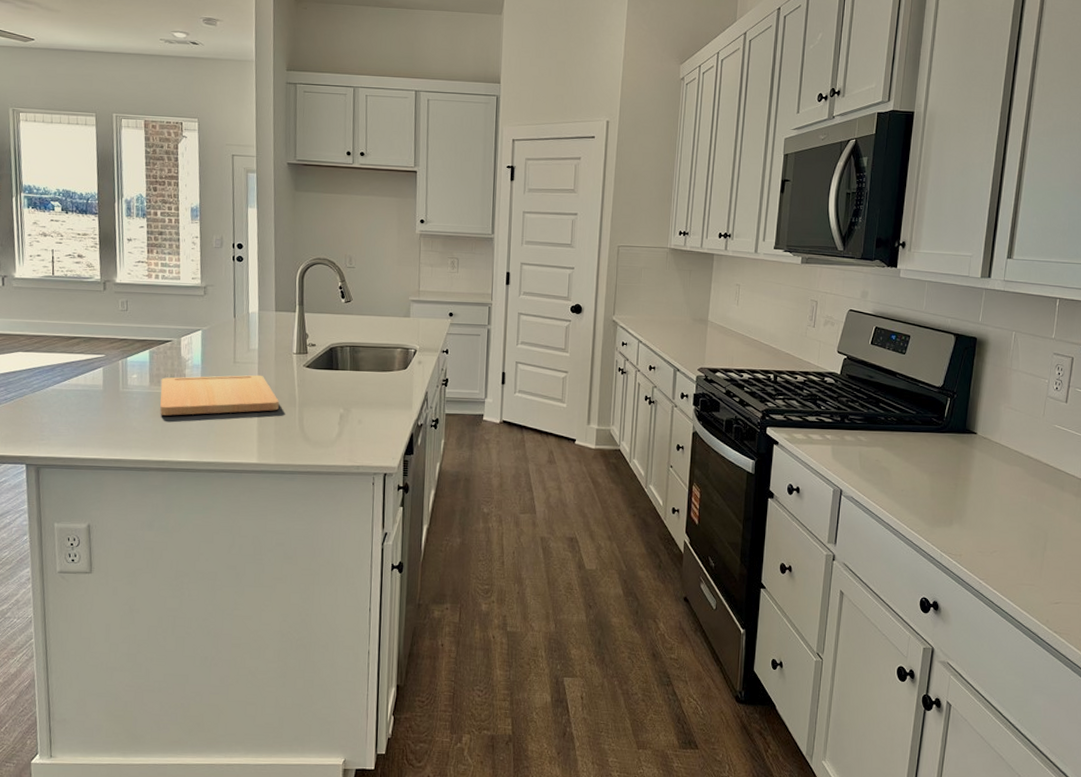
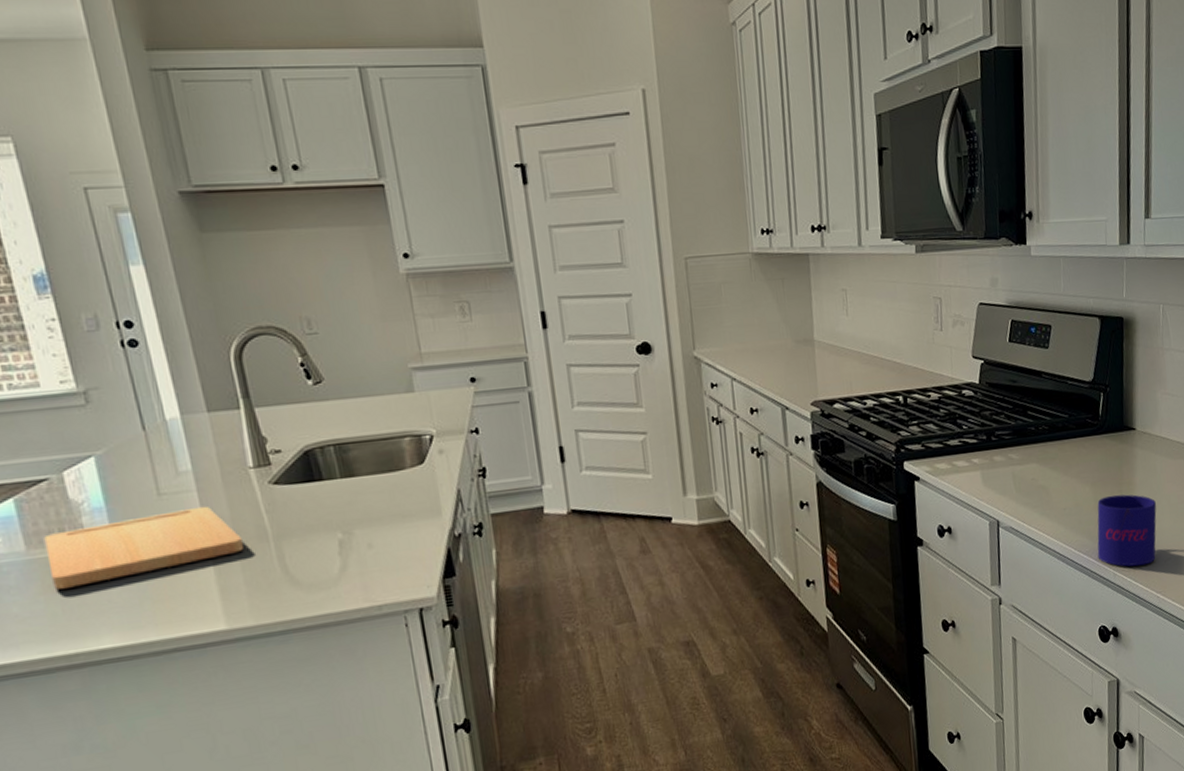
mug: none [927,486,988,553] -> present [1097,494,1157,567]

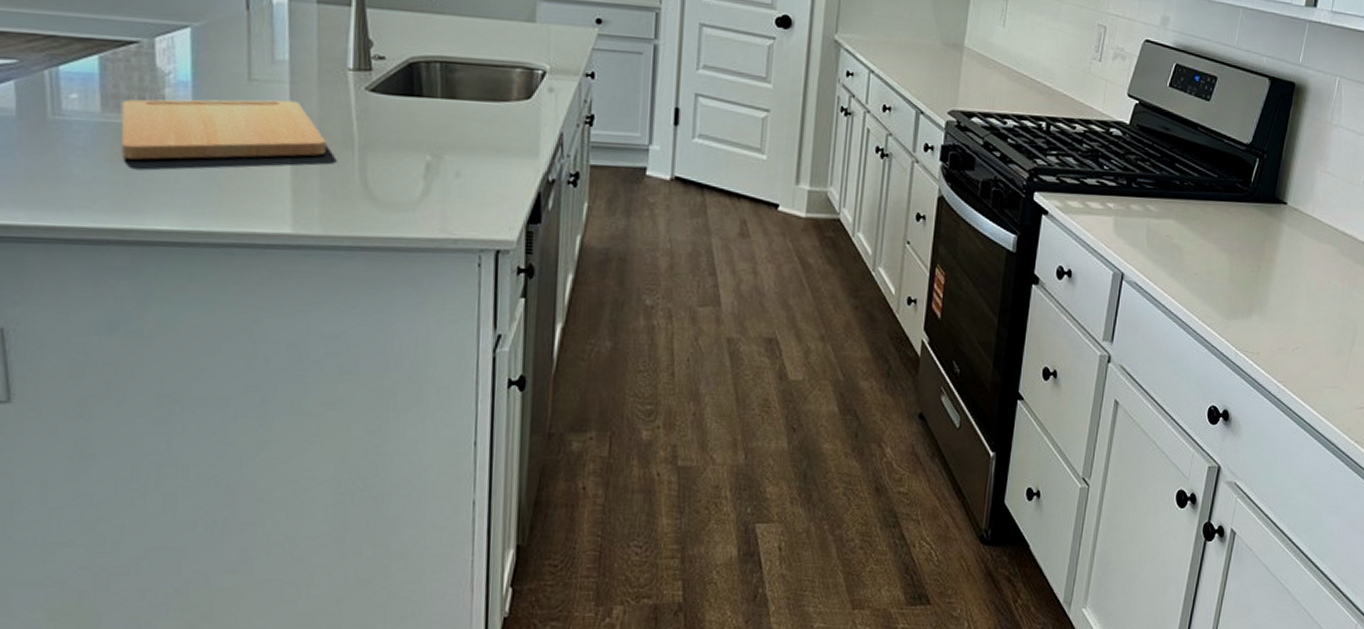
mug: present [1097,494,1157,567] -> none [1221,268,1294,350]

